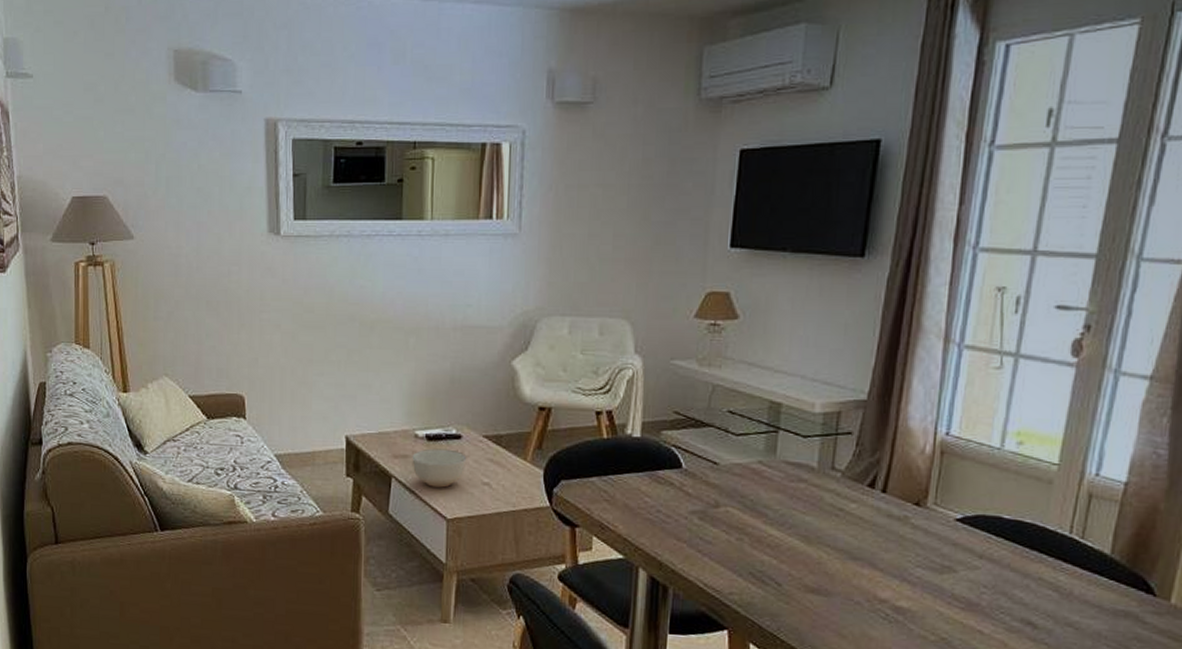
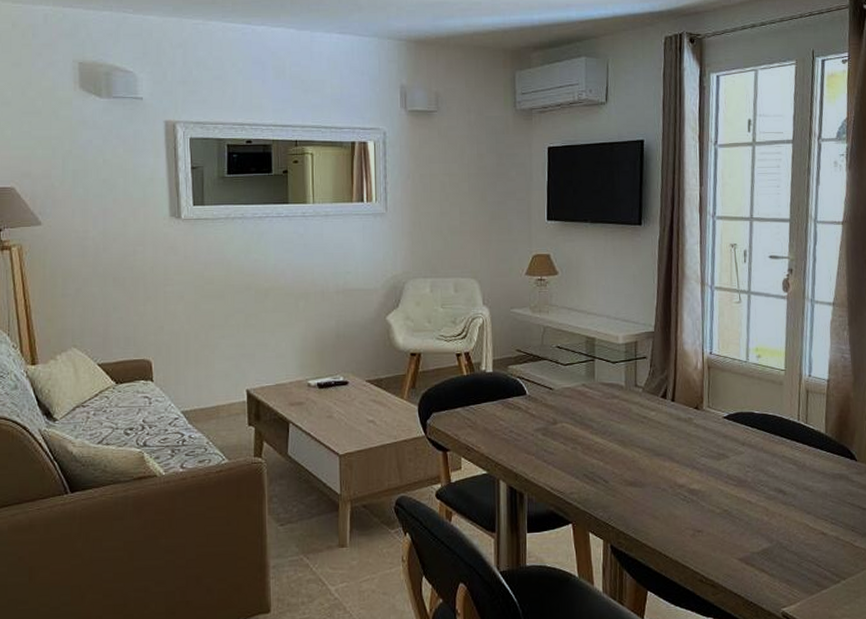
bowl: present [412,448,467,488] -> none [306,394,354,428]

